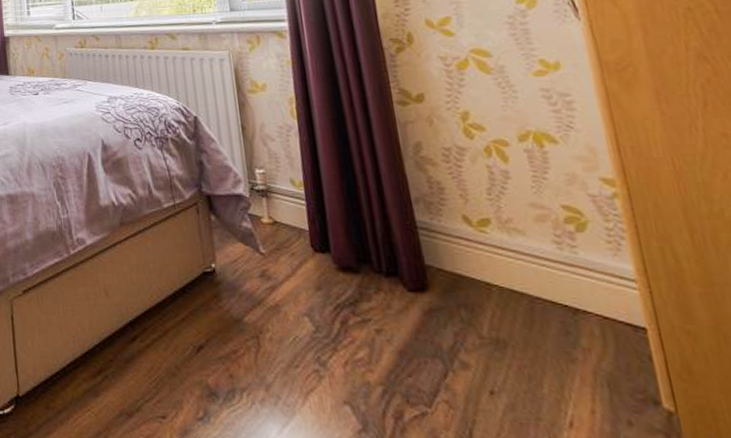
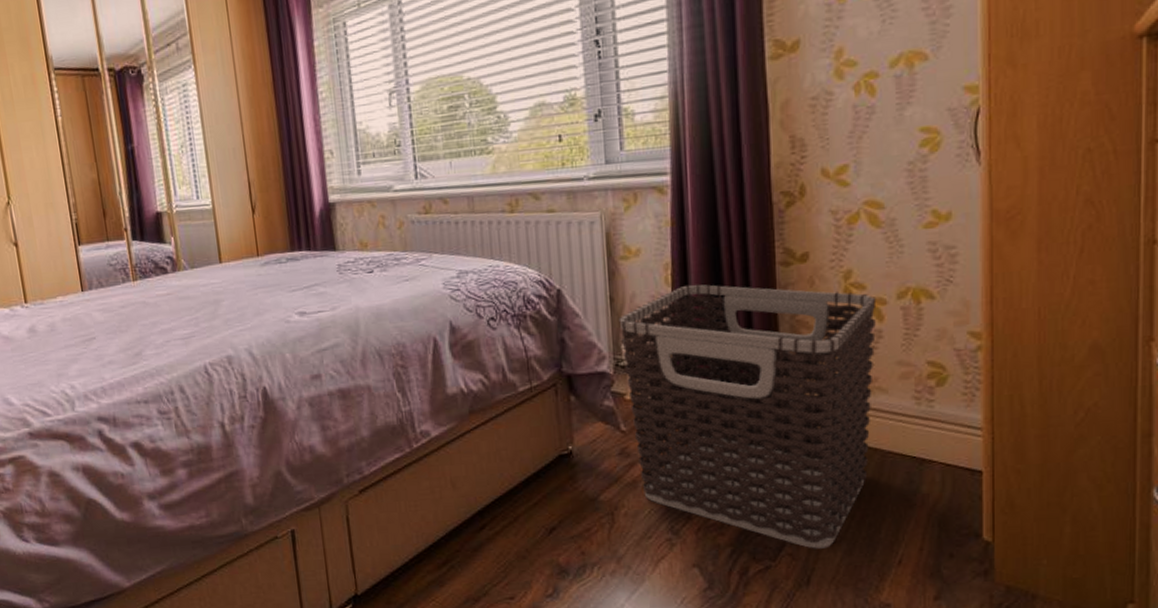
clothes hamper: none [251,118,518,399] -> present [618,284,877,549]

